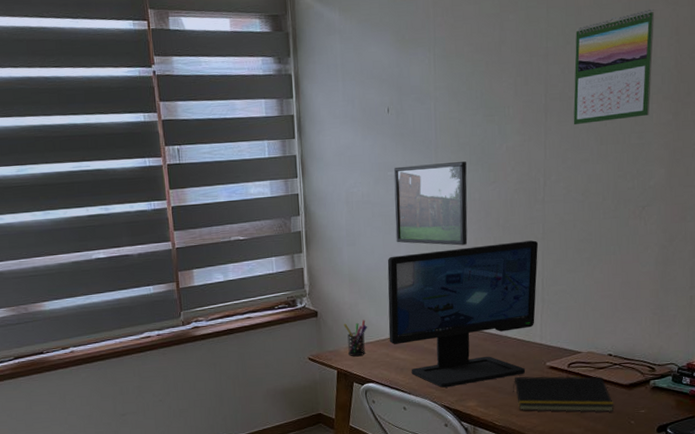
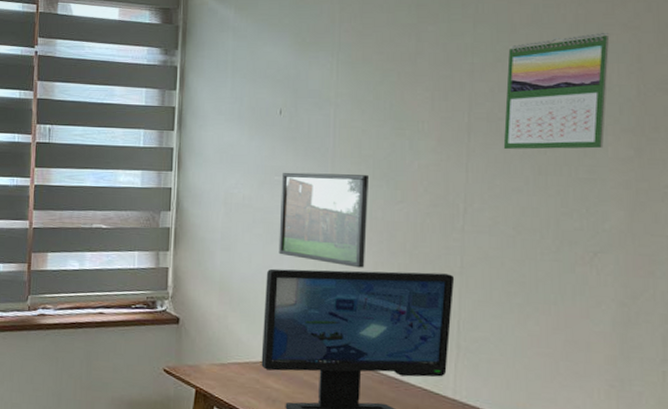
pen holder: present [343,320,367,356] -> none [208,335,236,377]

